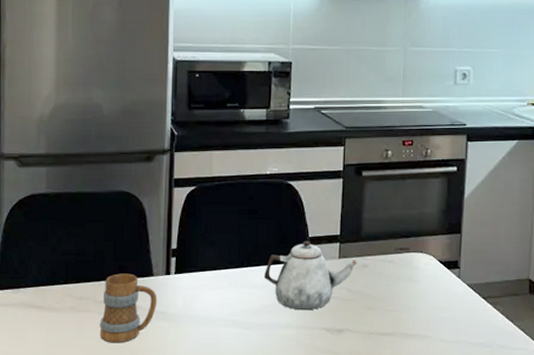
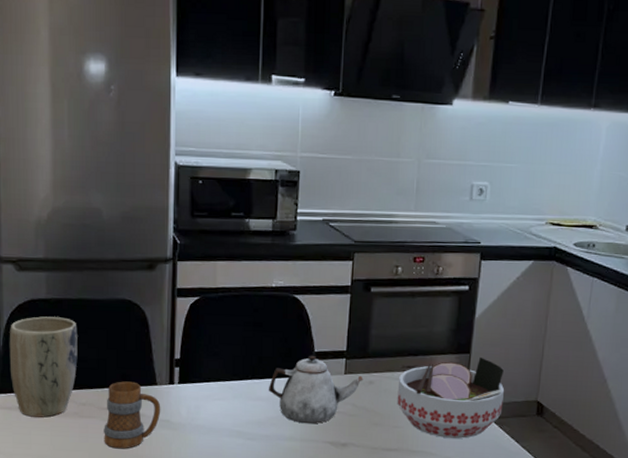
plant pot: none [8,211,76,313] -> present [9,316,78,418]
bowl: none [391,237,497,320] -> present [397,358,505,439]

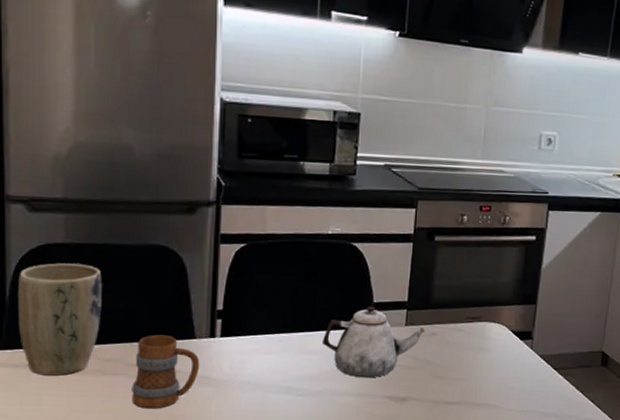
bowl: present [397,358,505,439] -> none [460,308,570,390]

